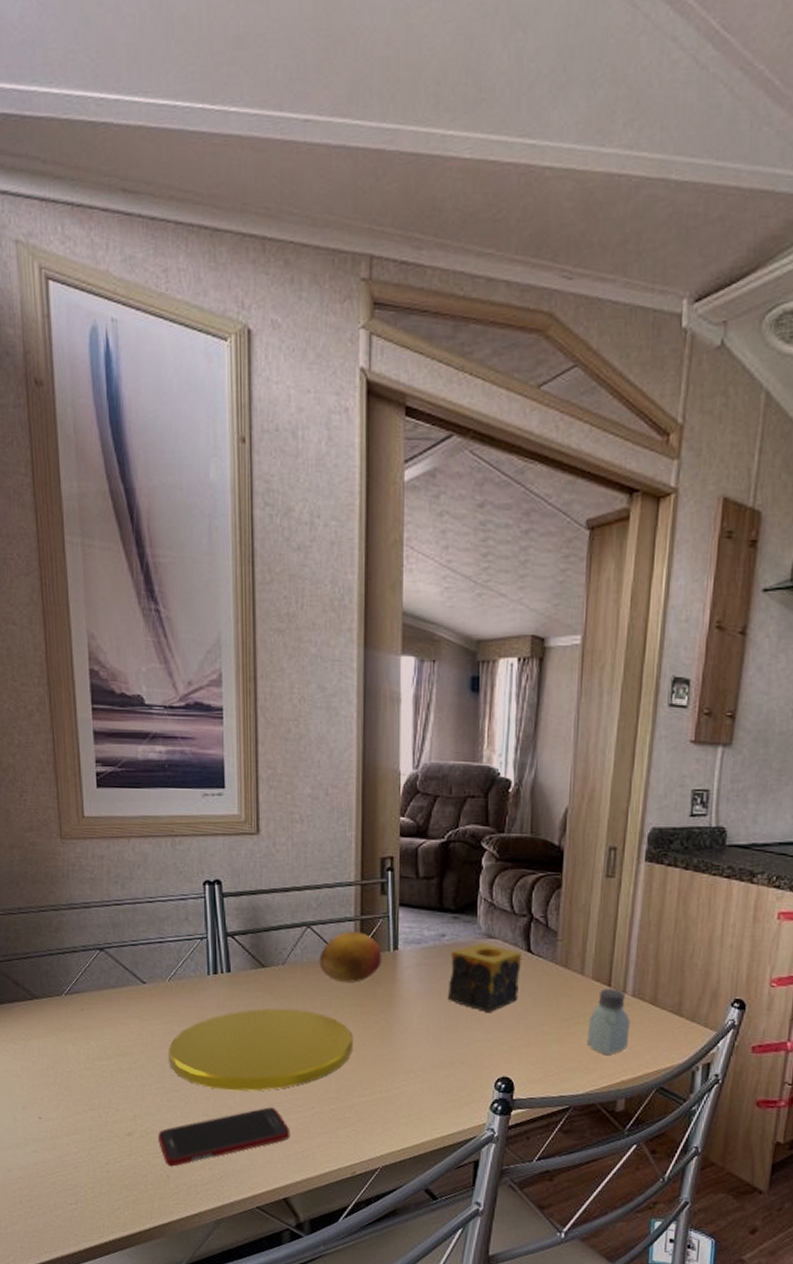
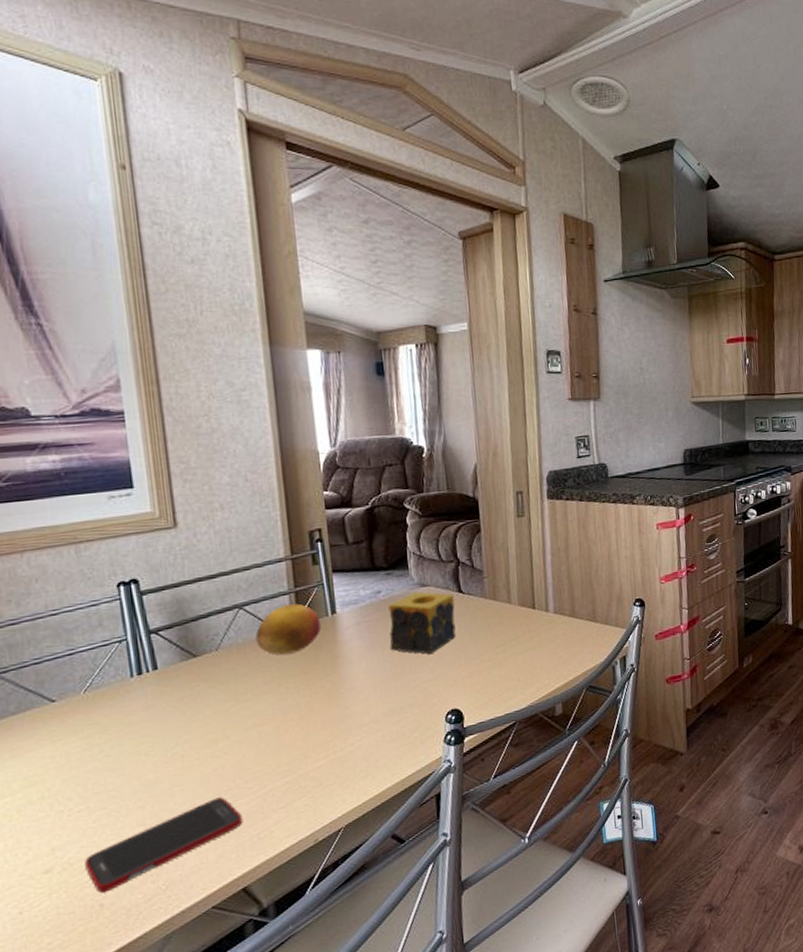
plate: present [169,1008,353,1091] -> none [90,690,302,796]
saltshaker: present [587,988,631,1056] -> none [521,609,557,669]

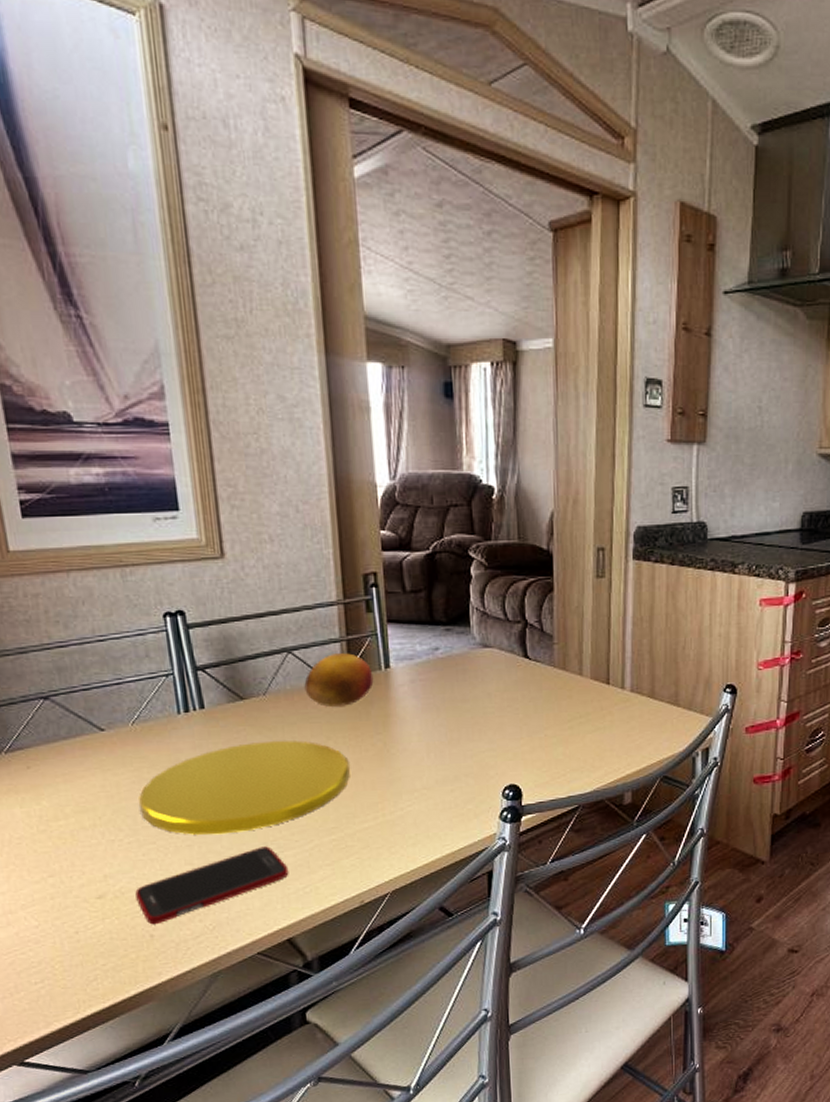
plate: none [90,690,302,796] -> present [139,740,350,835]
candle: present [388,592,456,654] -> none [446,653,519,722]

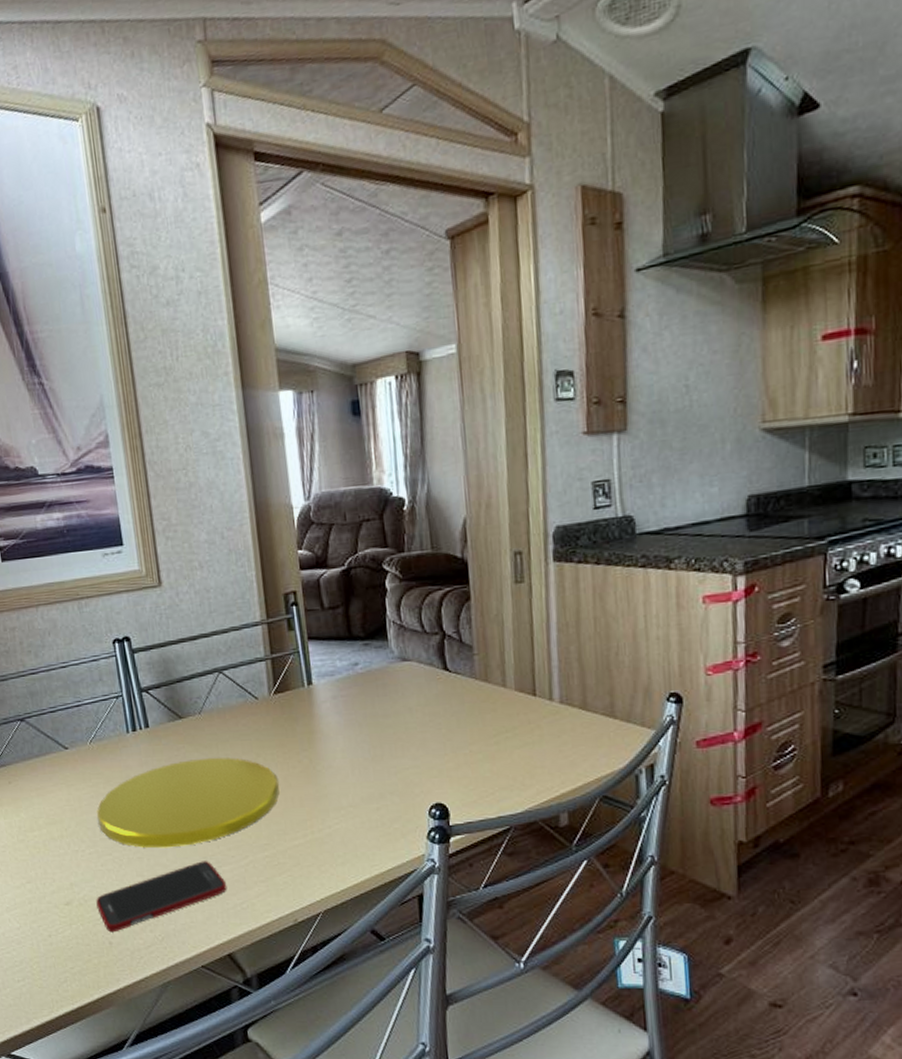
fruit: present [304,653,374,707] -> none [234,671,298,724]

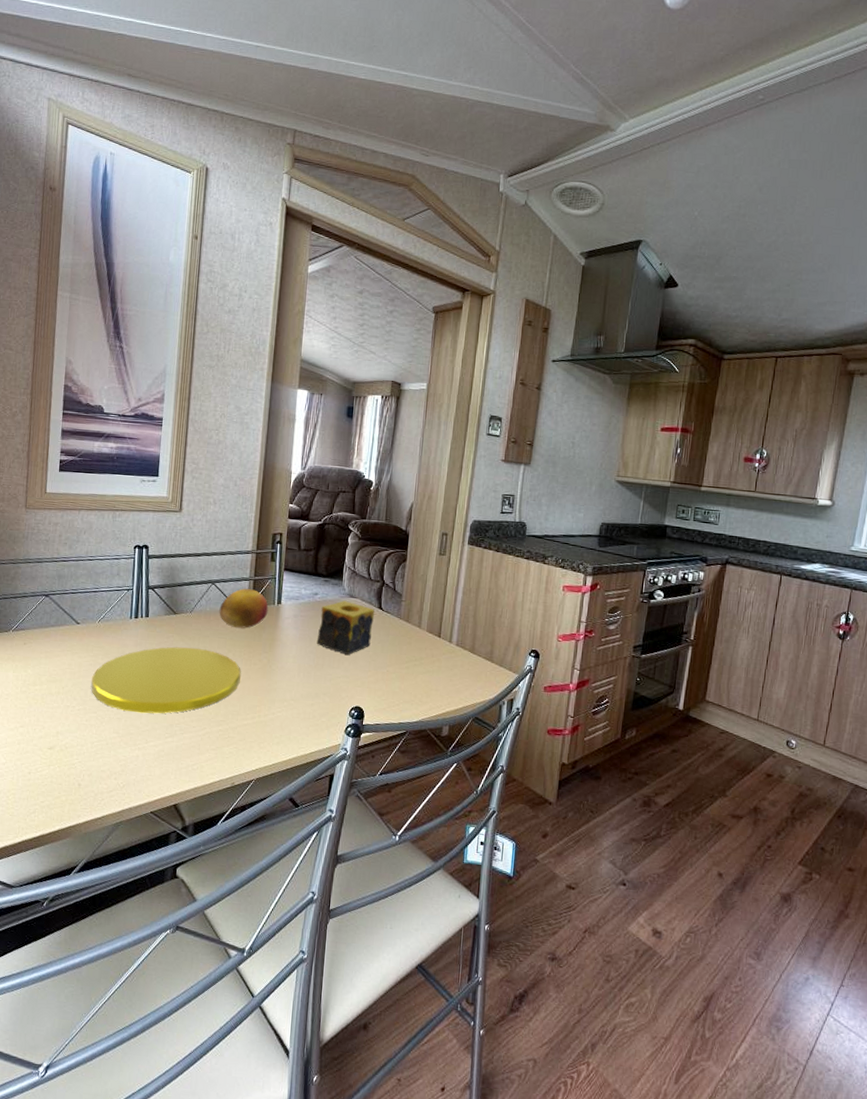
cell phone: present [96,861,227,933] -> none [75,727,185,777]
fruit: none [234,671,298,724] -> present [219,588,269,628]
candle: none [366,667,441,738] -> present [316,601,374,655]

